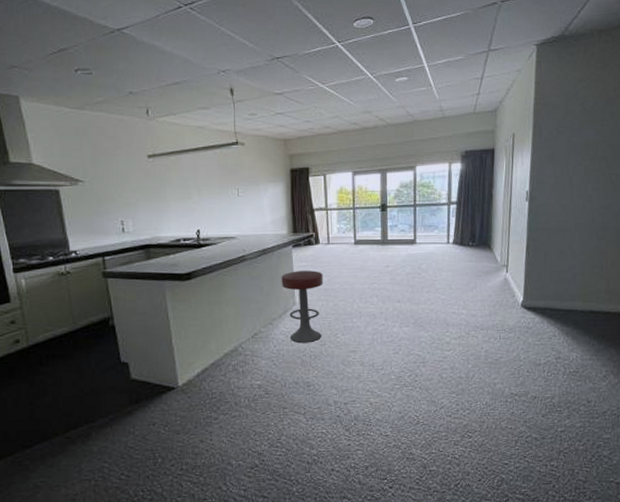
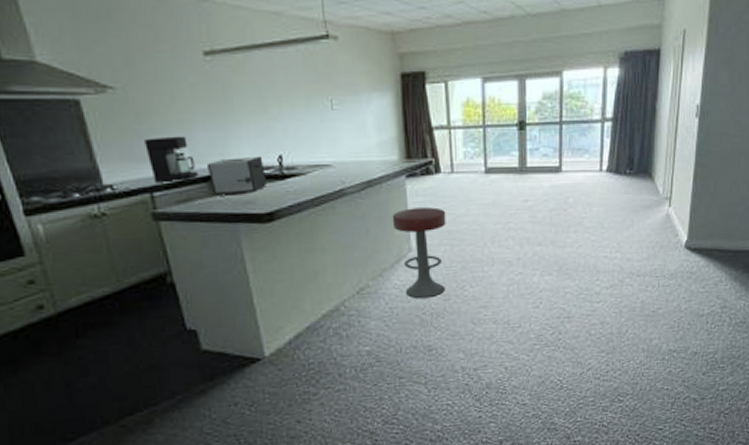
coffee maker: none [101,215,137,250] -> present [144,136,198,184]
toaster: none [144,230,187,260] -> present [206,155,267,196]

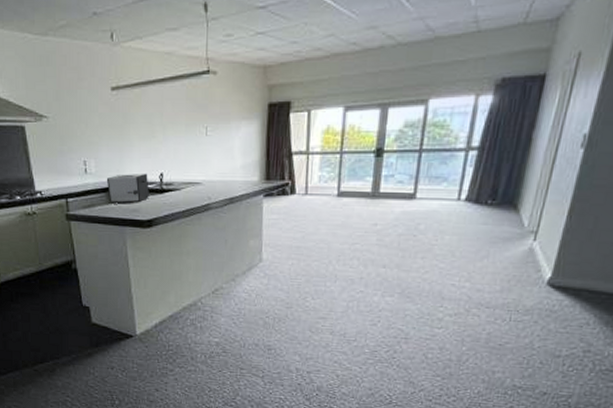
coffee maker: present [144,136,198,184] -> none [65,155,99,192]
bar stool: present [392,207,446,299] -> none [247,224,297,305]

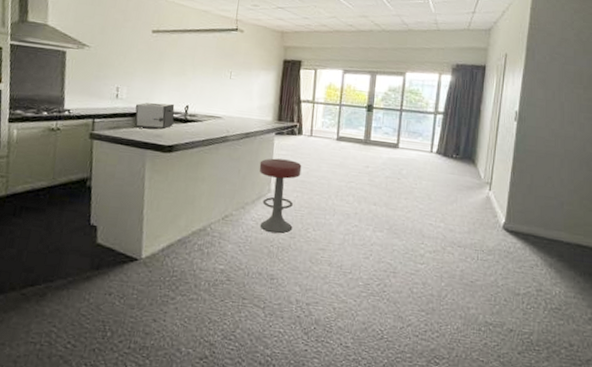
bar stool: none [247,224,297,305] -> present [259,158,302,234]

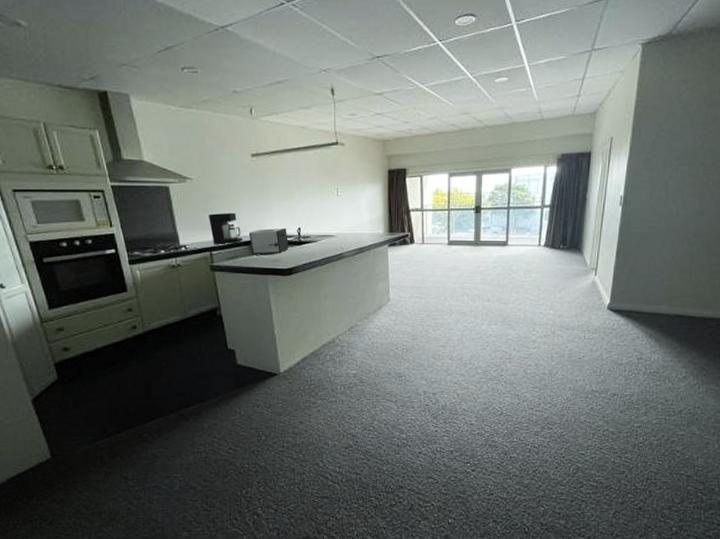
coffee maker: none [97,81,129,114] -> present [209,212,242,245]
bar stool: present [259,158,302,234] -> none [377,269,417,337]

